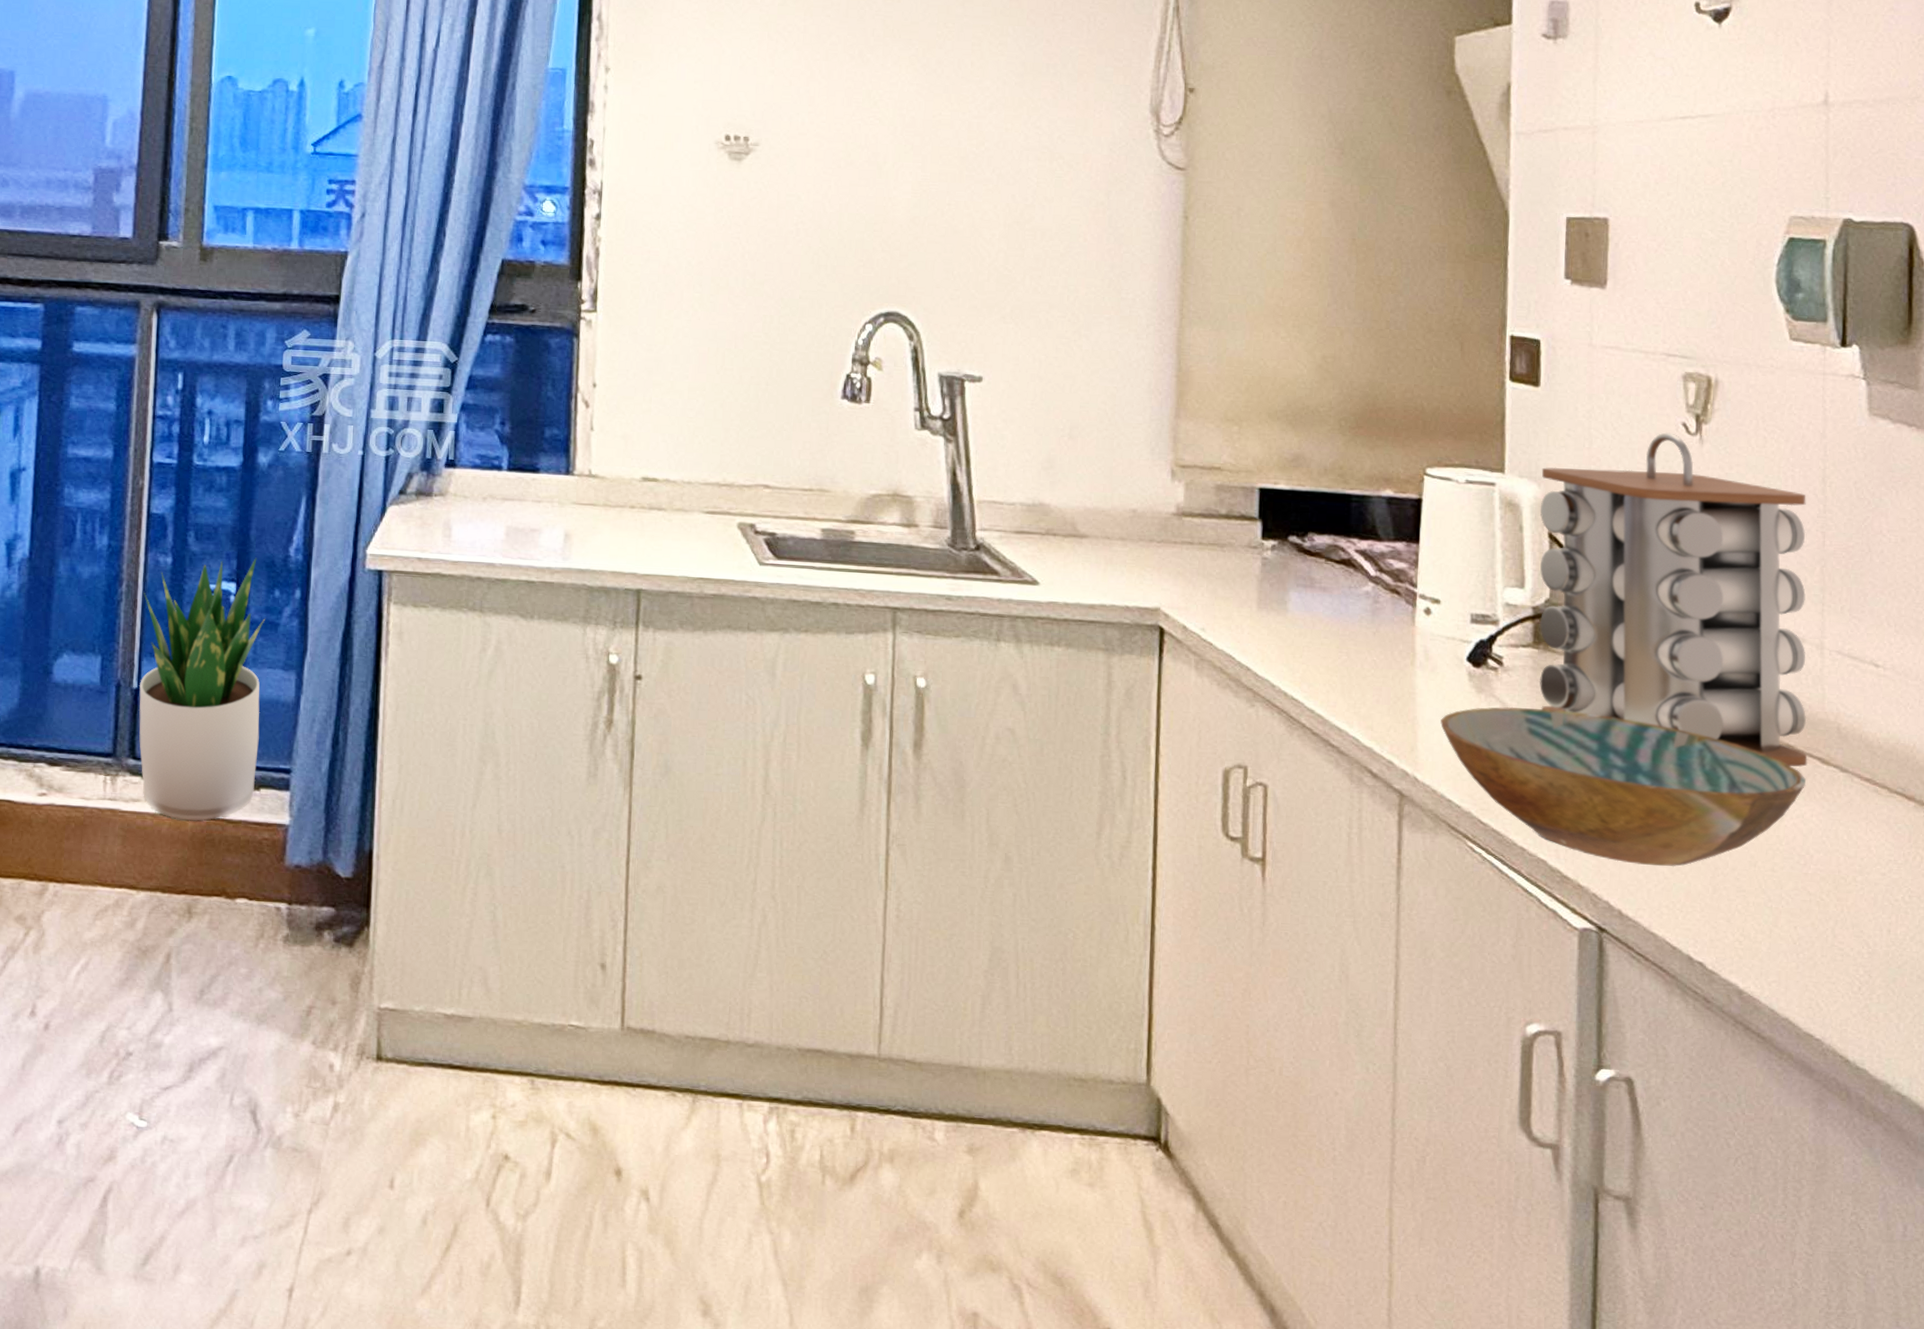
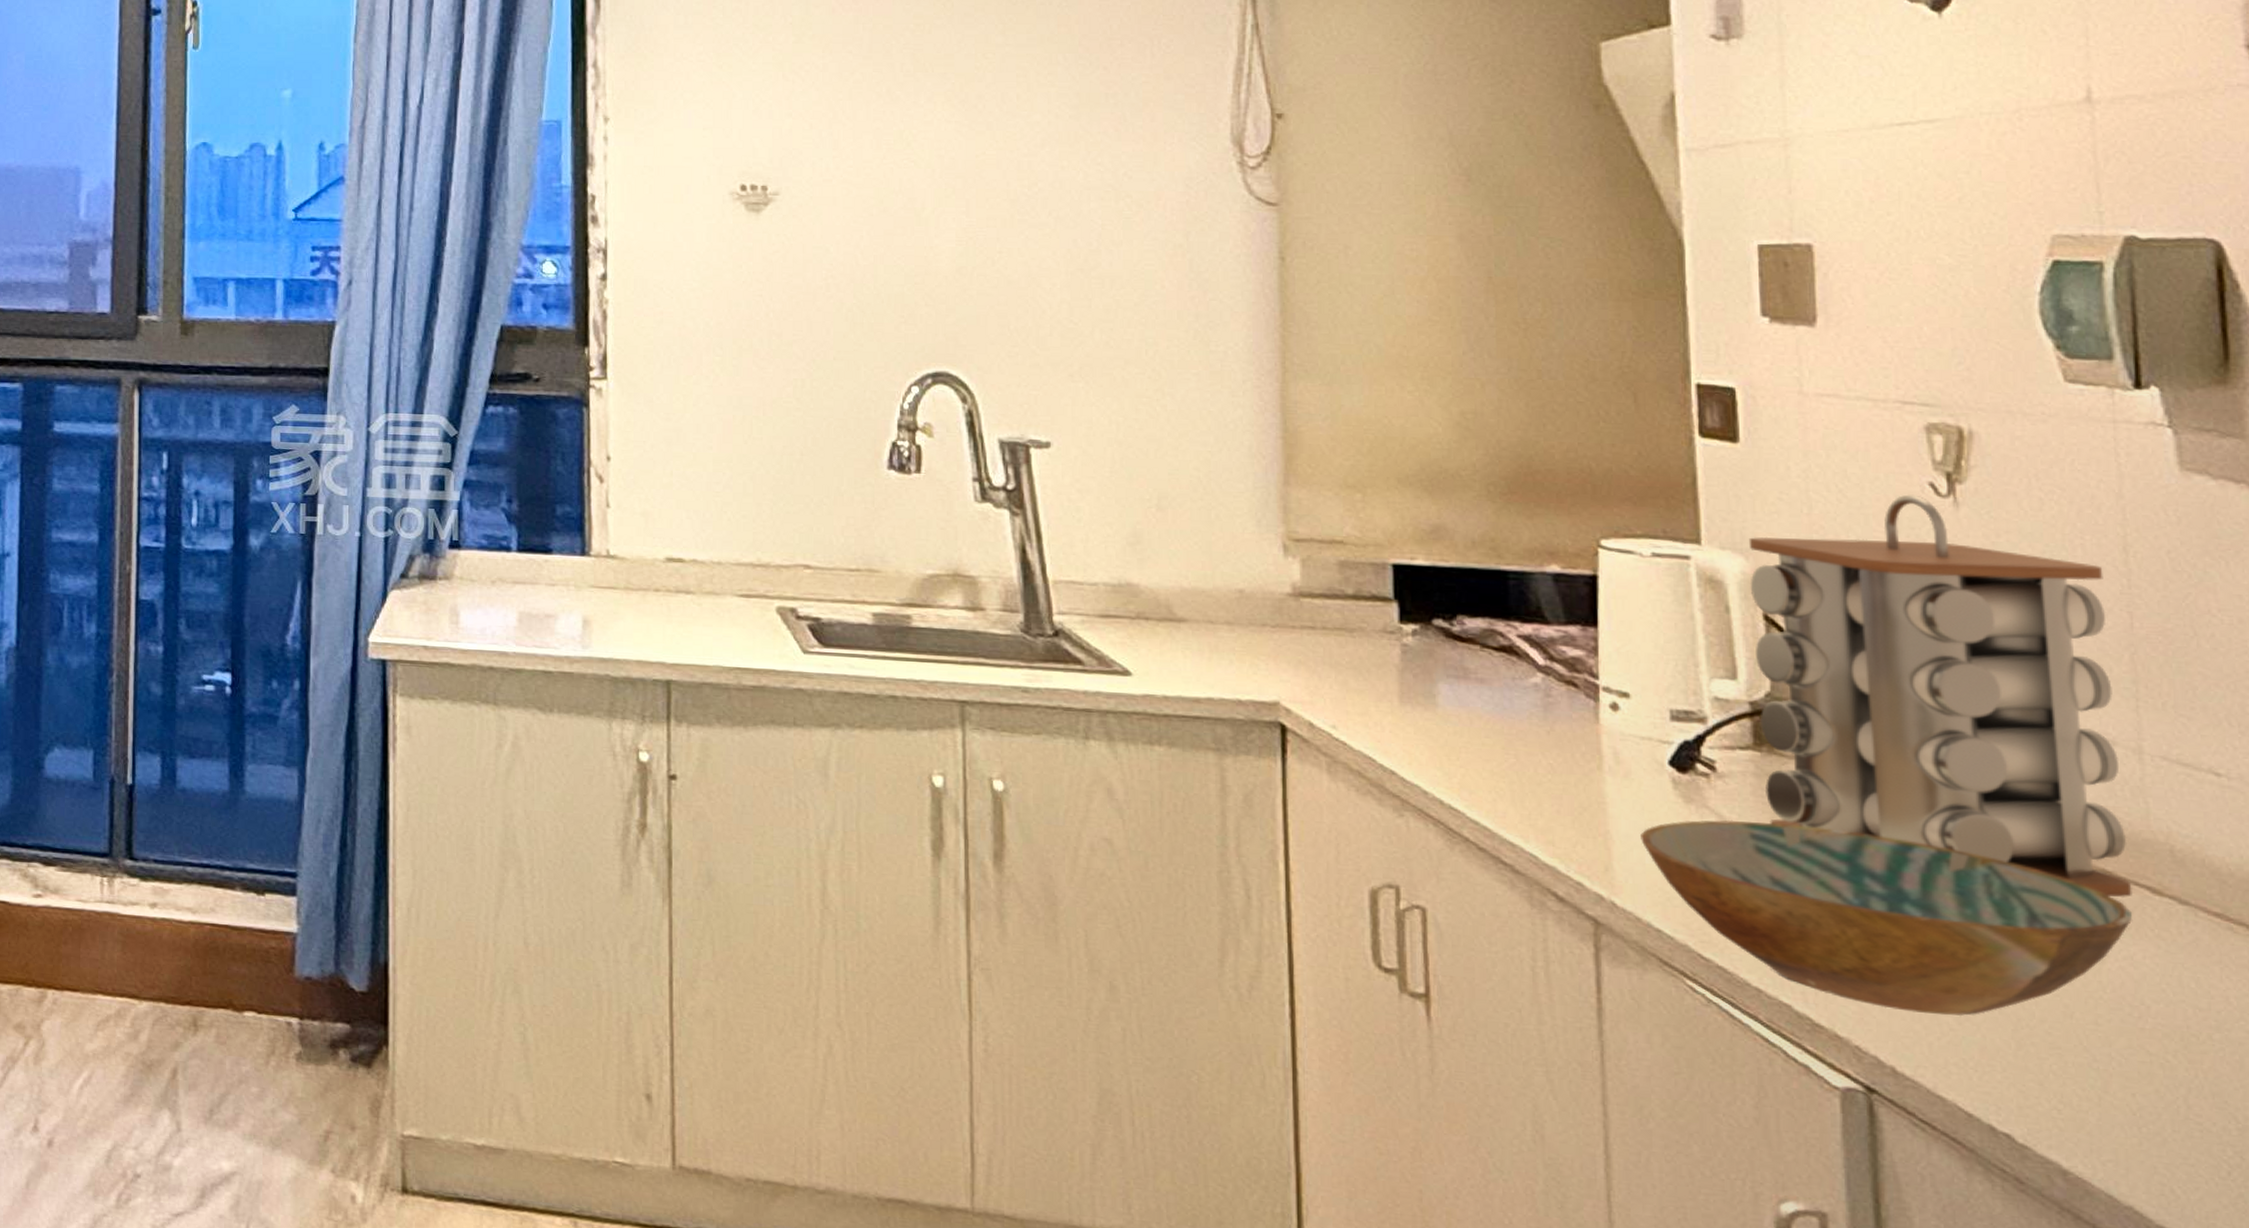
planter: present [139,557,265,821] -> none [134,646,263,927]

